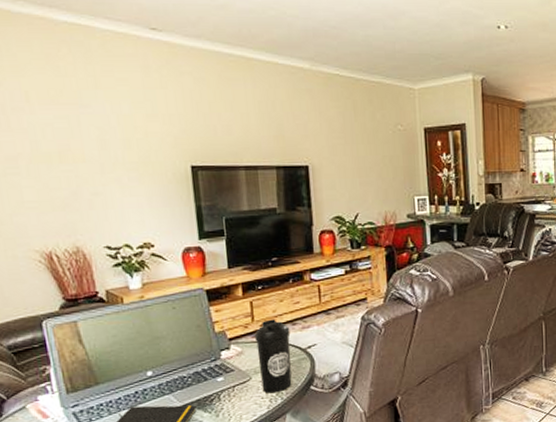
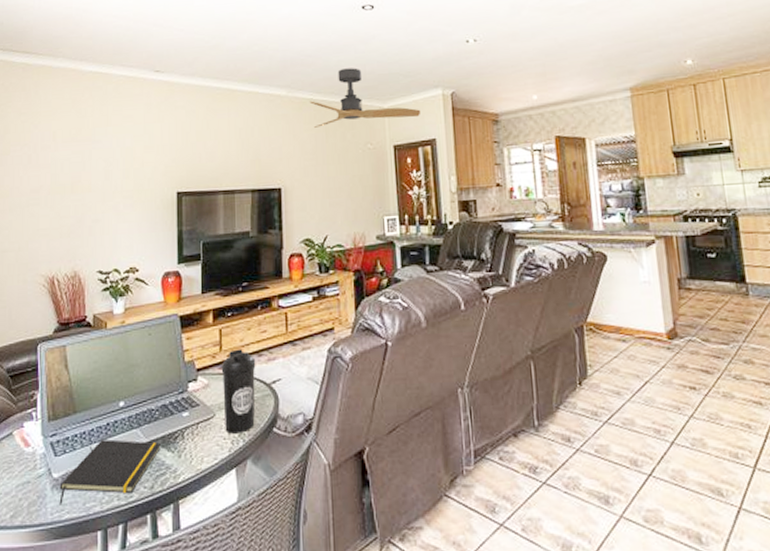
ceiling fan: none [335,45,452,105] -> present [309,68,421,128]

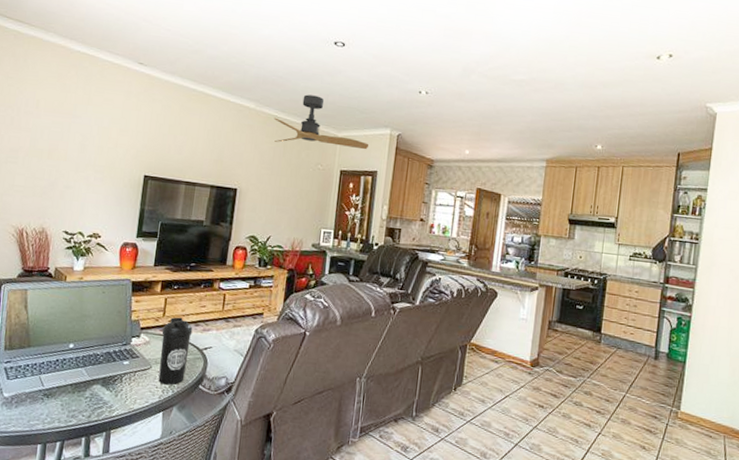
notepad: present [59,439,162,505] -> none [7,372,102,420]

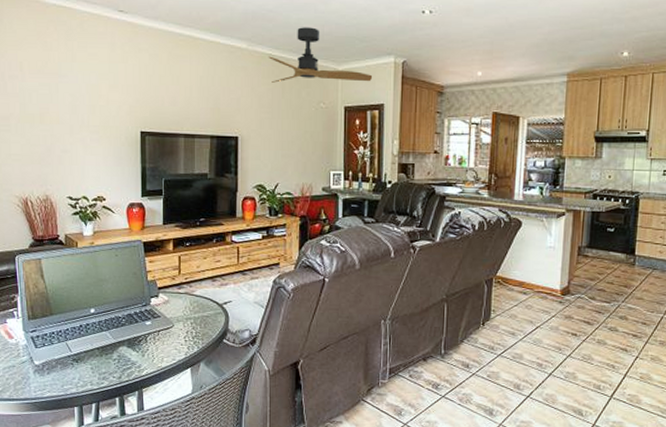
water bottle: present [158,317,193,385] -> none [180,274,210,342]

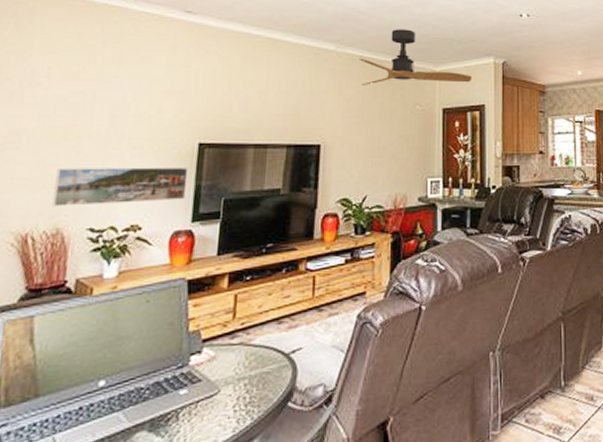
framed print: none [39,148,135,179] -> present [52,167,189,207]

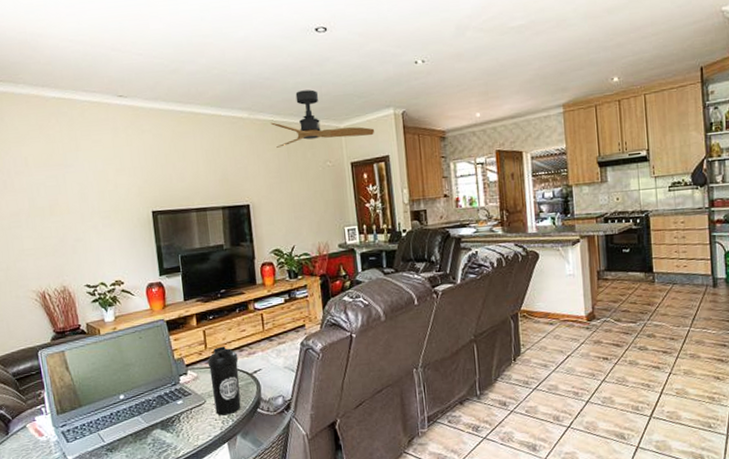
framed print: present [52,167,189,207] -> none [52,232,151,270]
water bottle: none [230,316,275,412] -> present [207,346,241,416]

